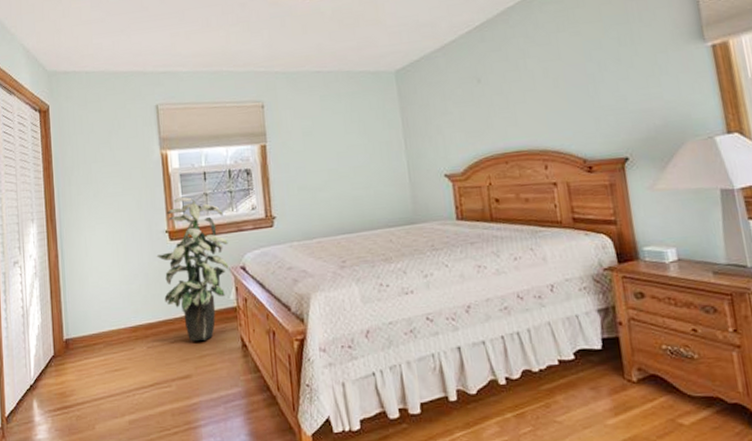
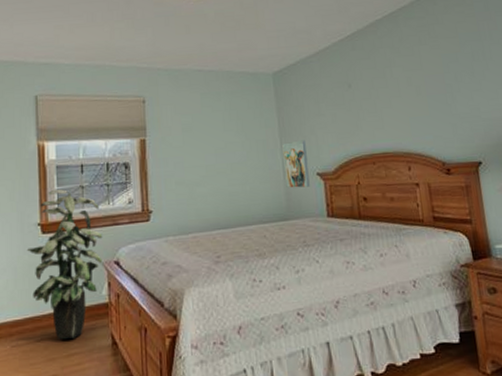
wall art: none [407,140,437,191] -> present [282,140,310,188]

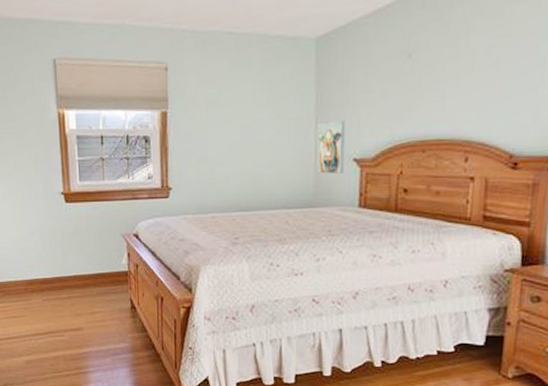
indoor plant: present [26,189,103,339] -> none [52,160,123,299]

